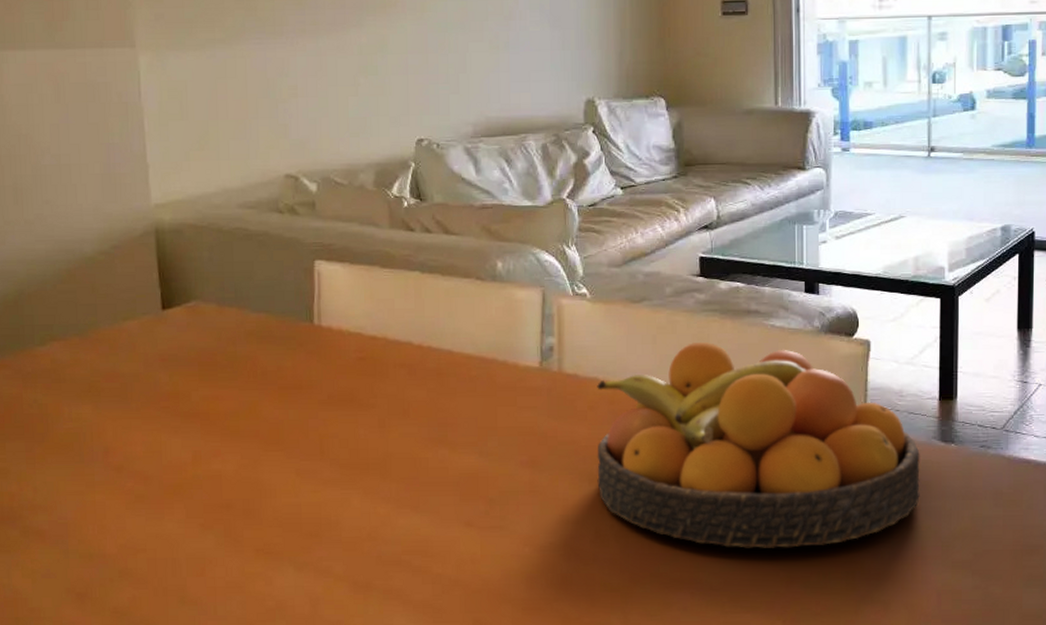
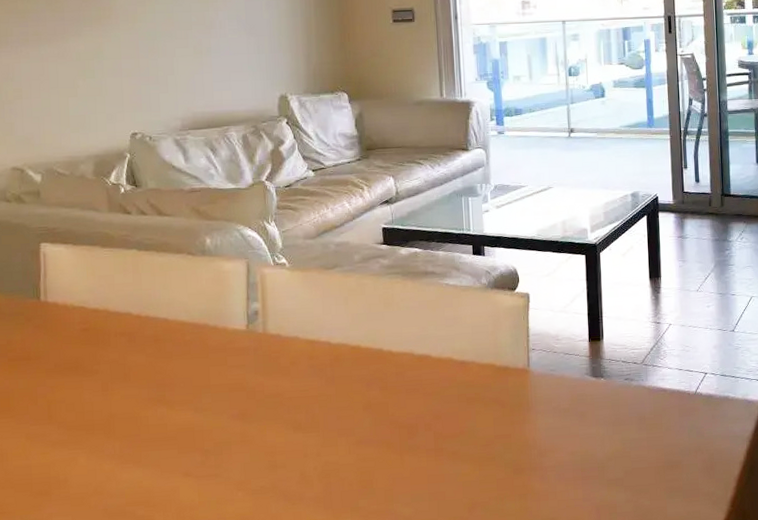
fruit bowl: present [597,341,920,548] -> none [297,300,578,480]

